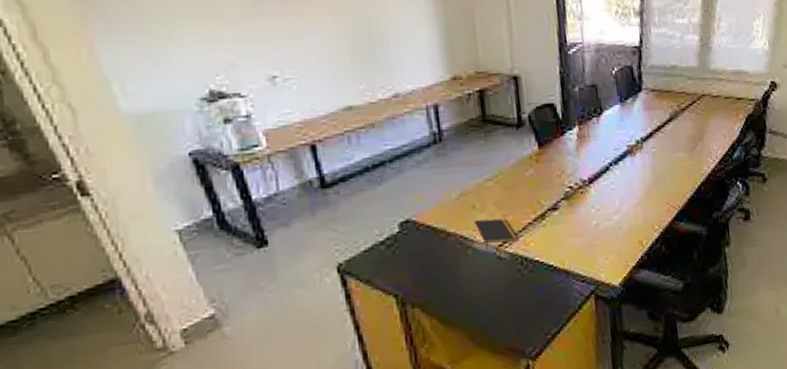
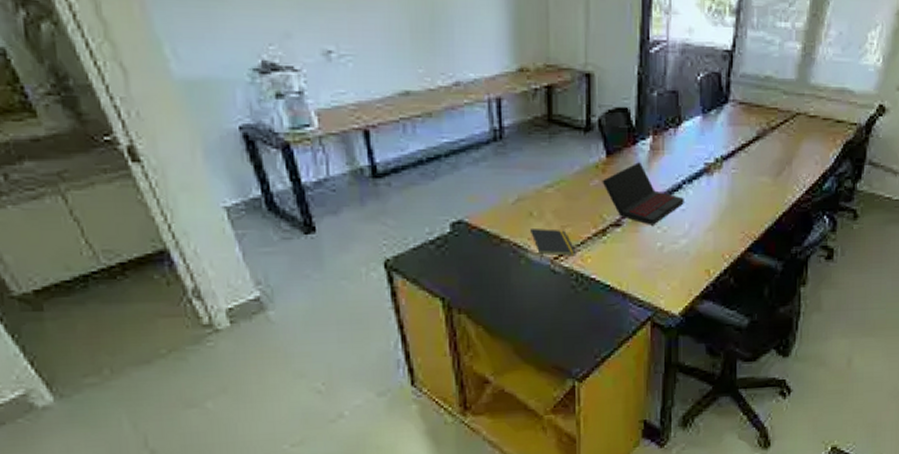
laptop: none [536,150,613,206] -> present [602,162,684,225]

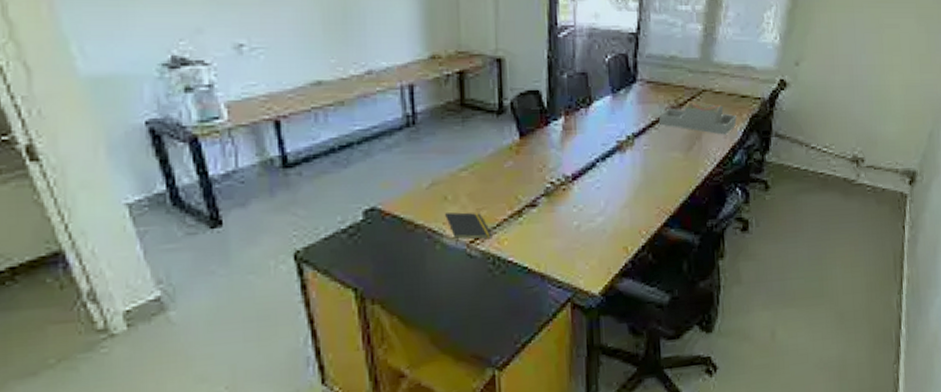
laptop: present [602,162,684,225] -> none [516,142,599,205]
architectural model: none [748,124,830,161] -> present [658,100,737,135]

